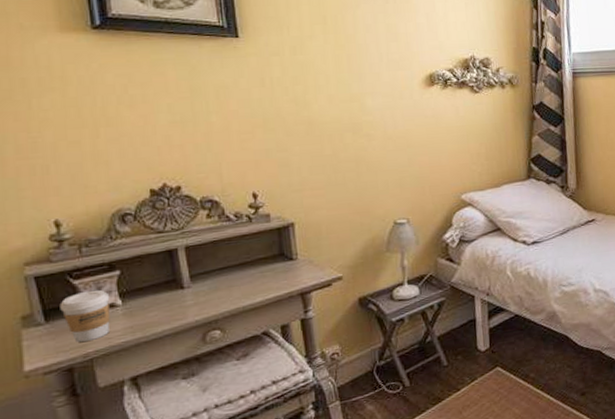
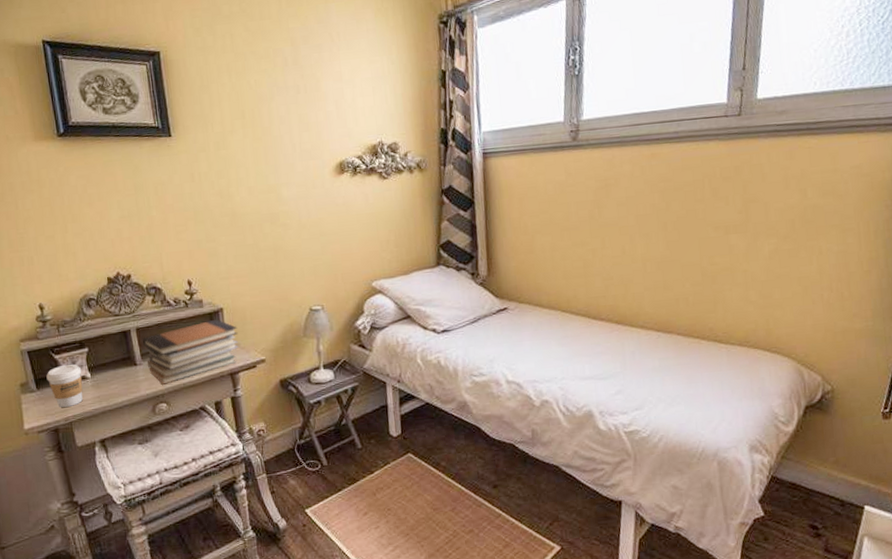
book stack: none [192,234,311,309] -> present [142,319,238,385]

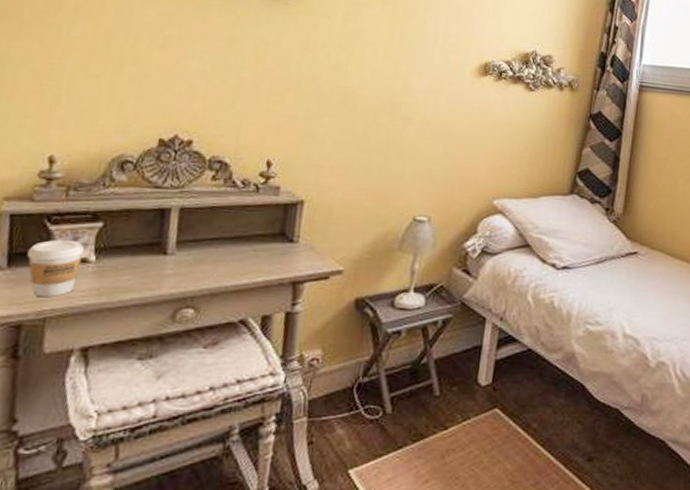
book stack: present [142,319,238,385] -> none [182,212,317,285]

